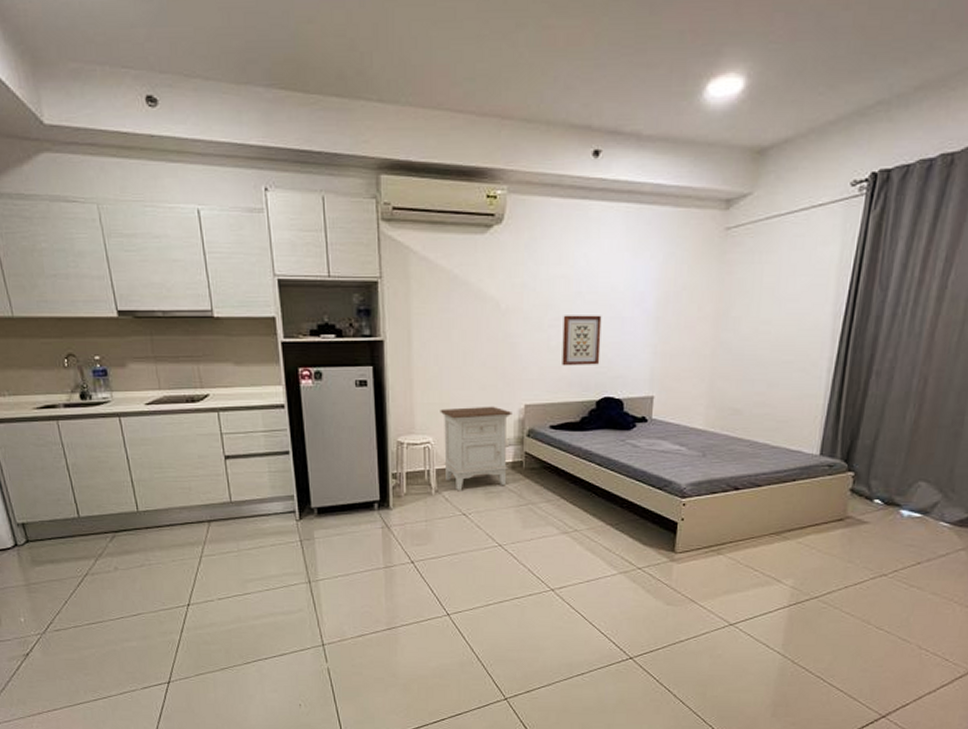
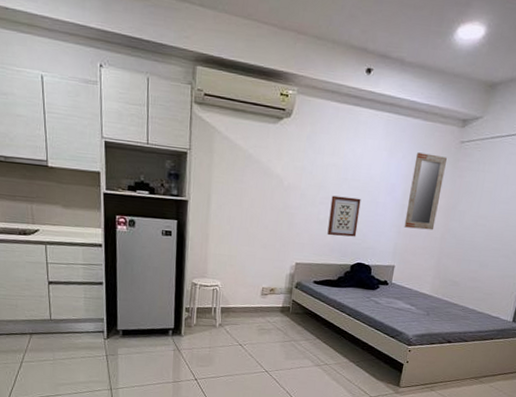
nightstand: present [440,406,512,490] -> none [228,259,285,326]
home mirror: none [661,248,709,346] -> present [404,152,447,230]

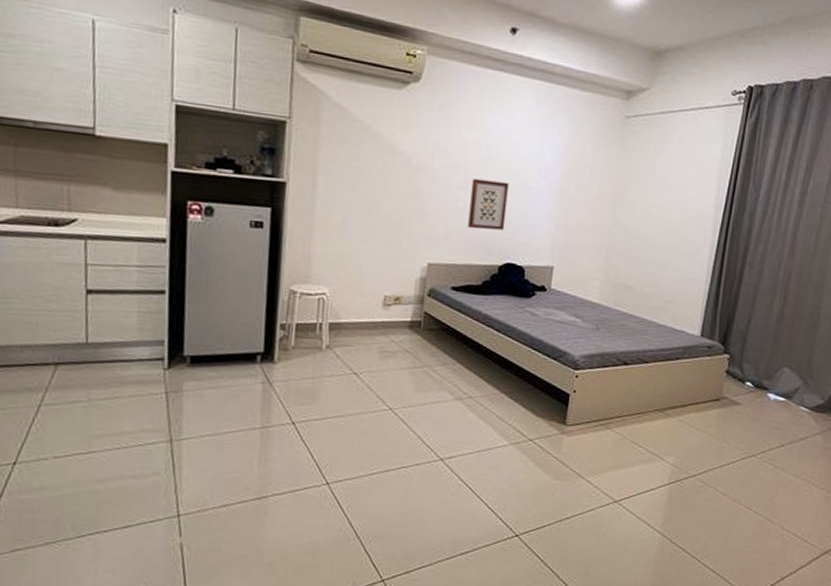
home mirror: present [404,152,447,230] -> none [563,128,611,223]

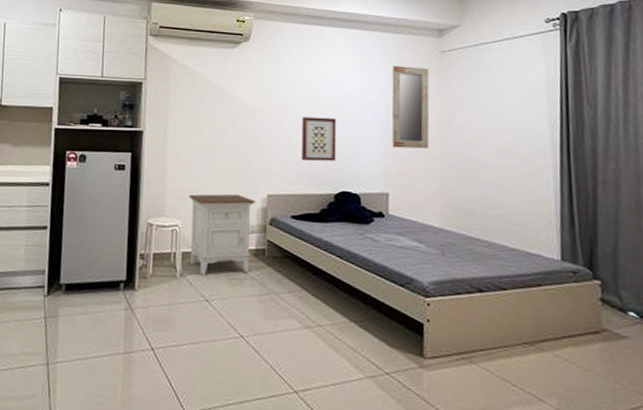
nightstand: none [338,259,415,347] -> present [188,194,256,275]
home mirror: none [563,128,611,223] -> present [391,66,430,149]

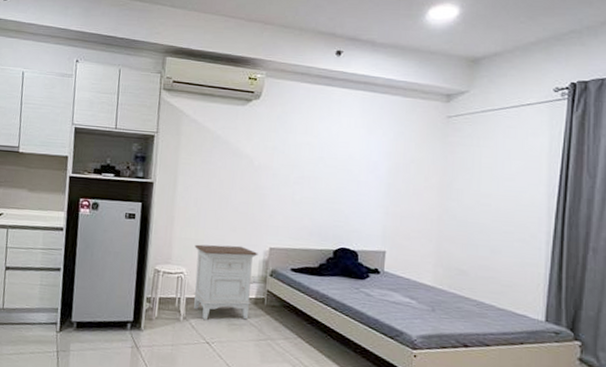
wall art: present [301,116,336,162] -> none [304,175,340,219]
home mirror: present [391,66,430,149] -> none [392,129,433,211]

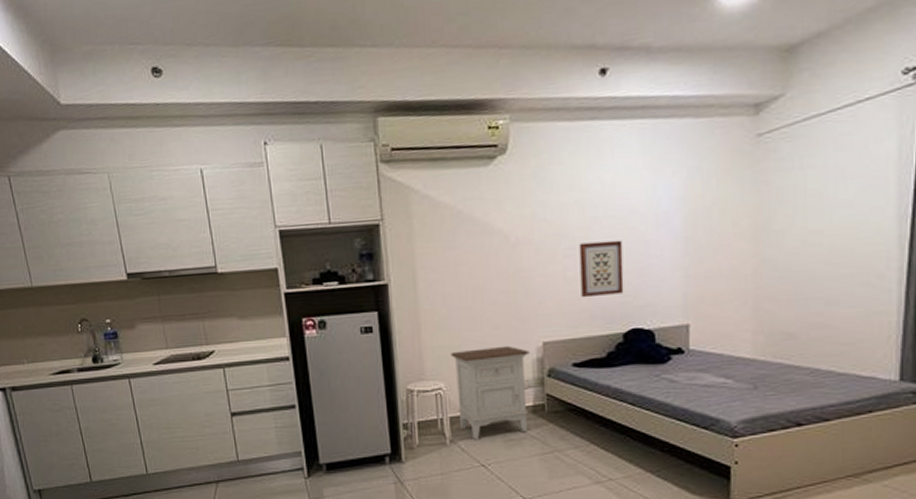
wall art: none [304,175,340,219] -> present [579,240,624,298]

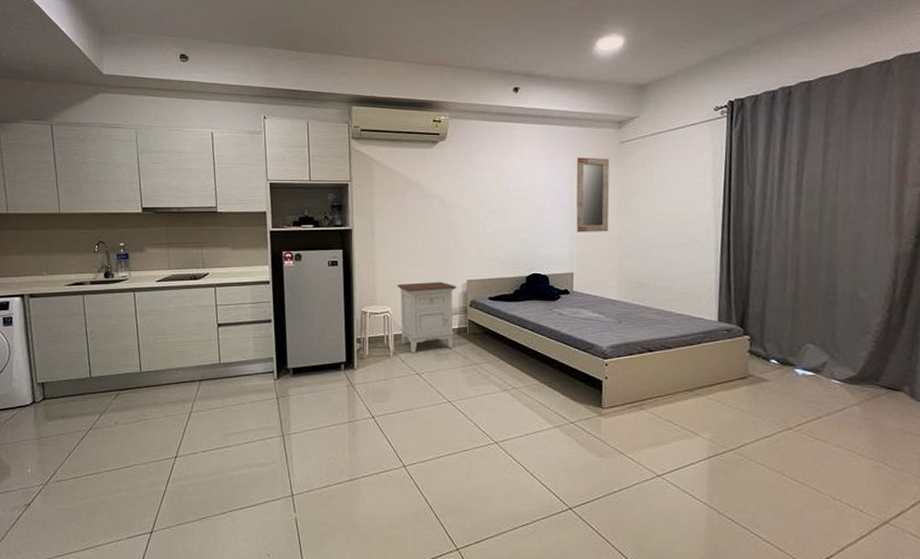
wall art: present [579,240,624,298] -> none [496,208,527,249]
home mirror: none [692,160,741,269] -> present [576,157,610,232]

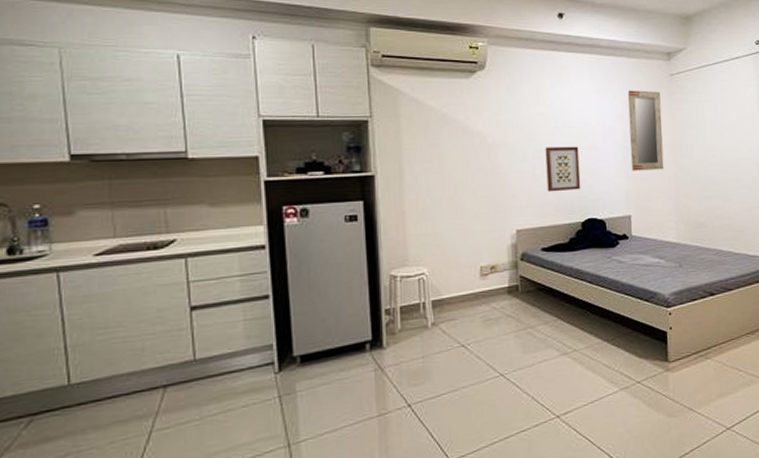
nightstand: present [397,281,457,353] -> none [433,233,505,321]
wall art: none [496,208,527,249] -> present [545,146,581,192]

